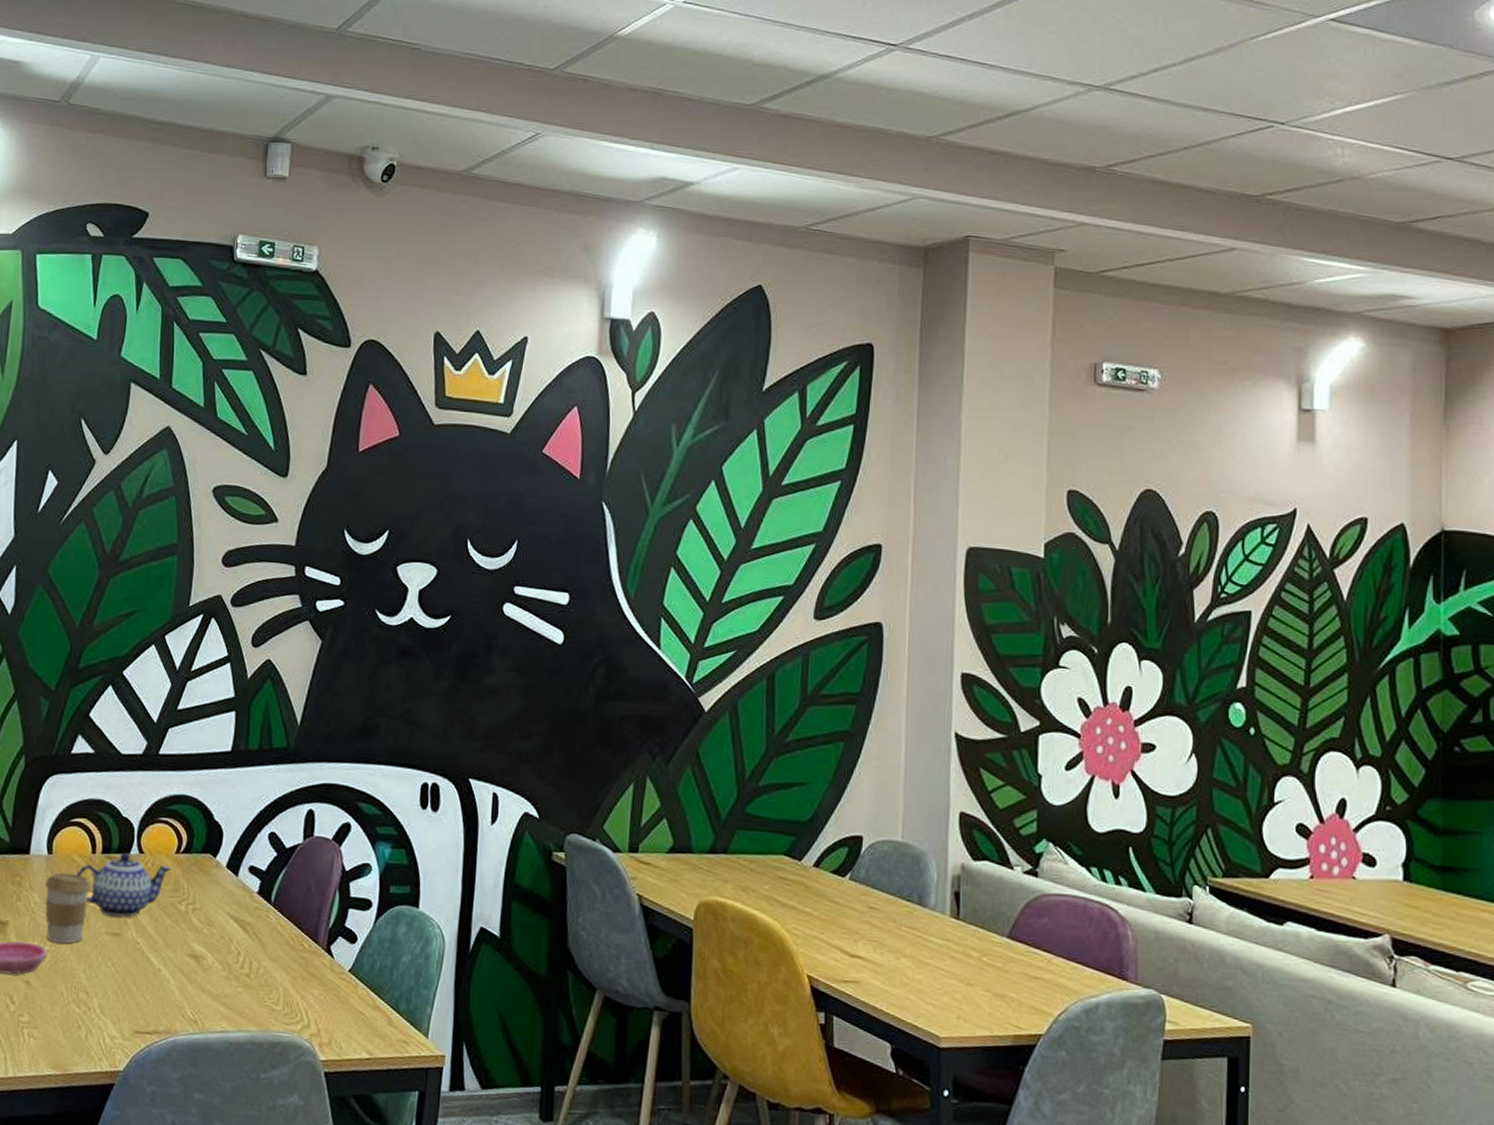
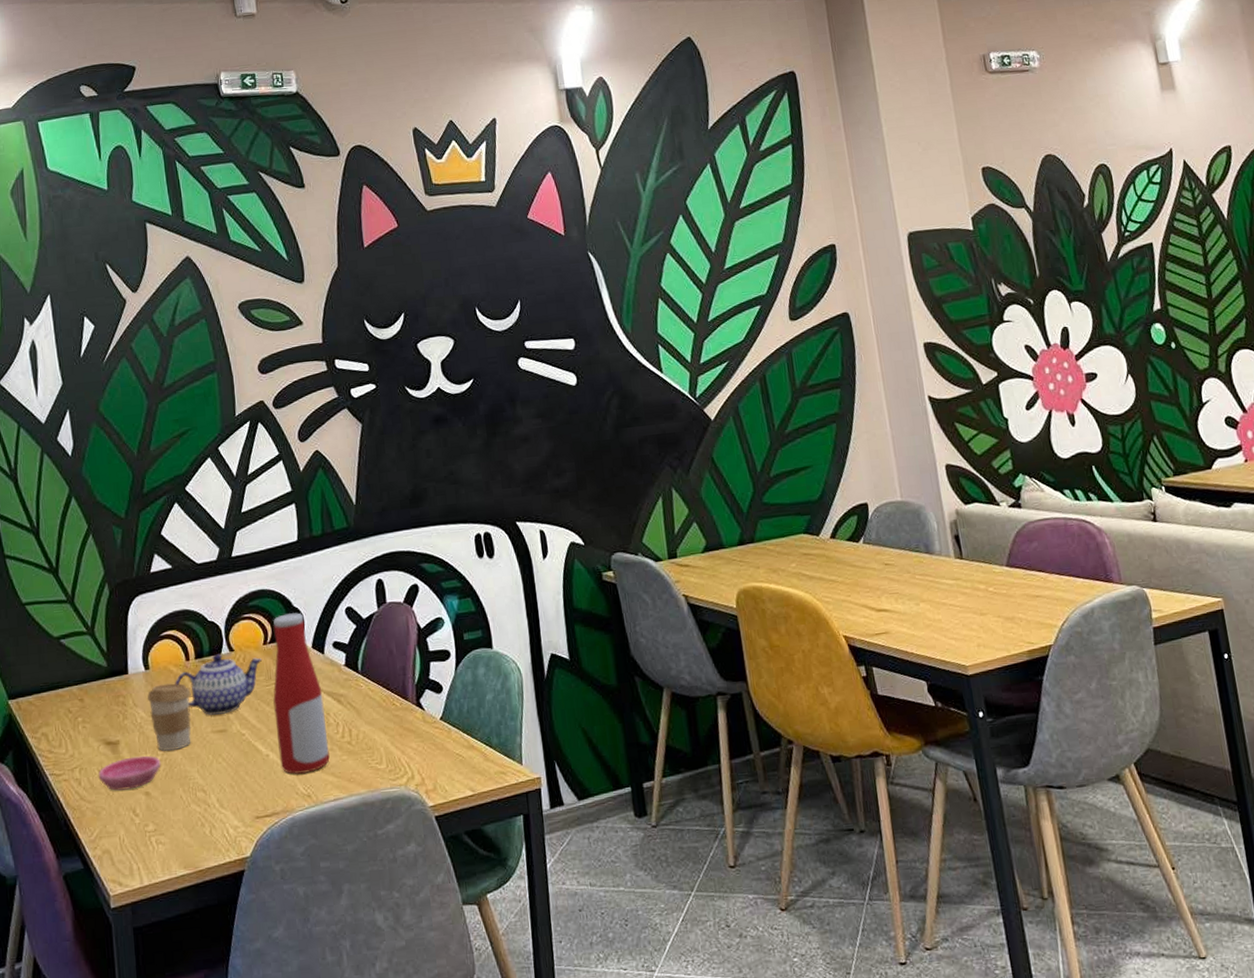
bottle: none [171,825,229,998] -> present [272,612,330,775]

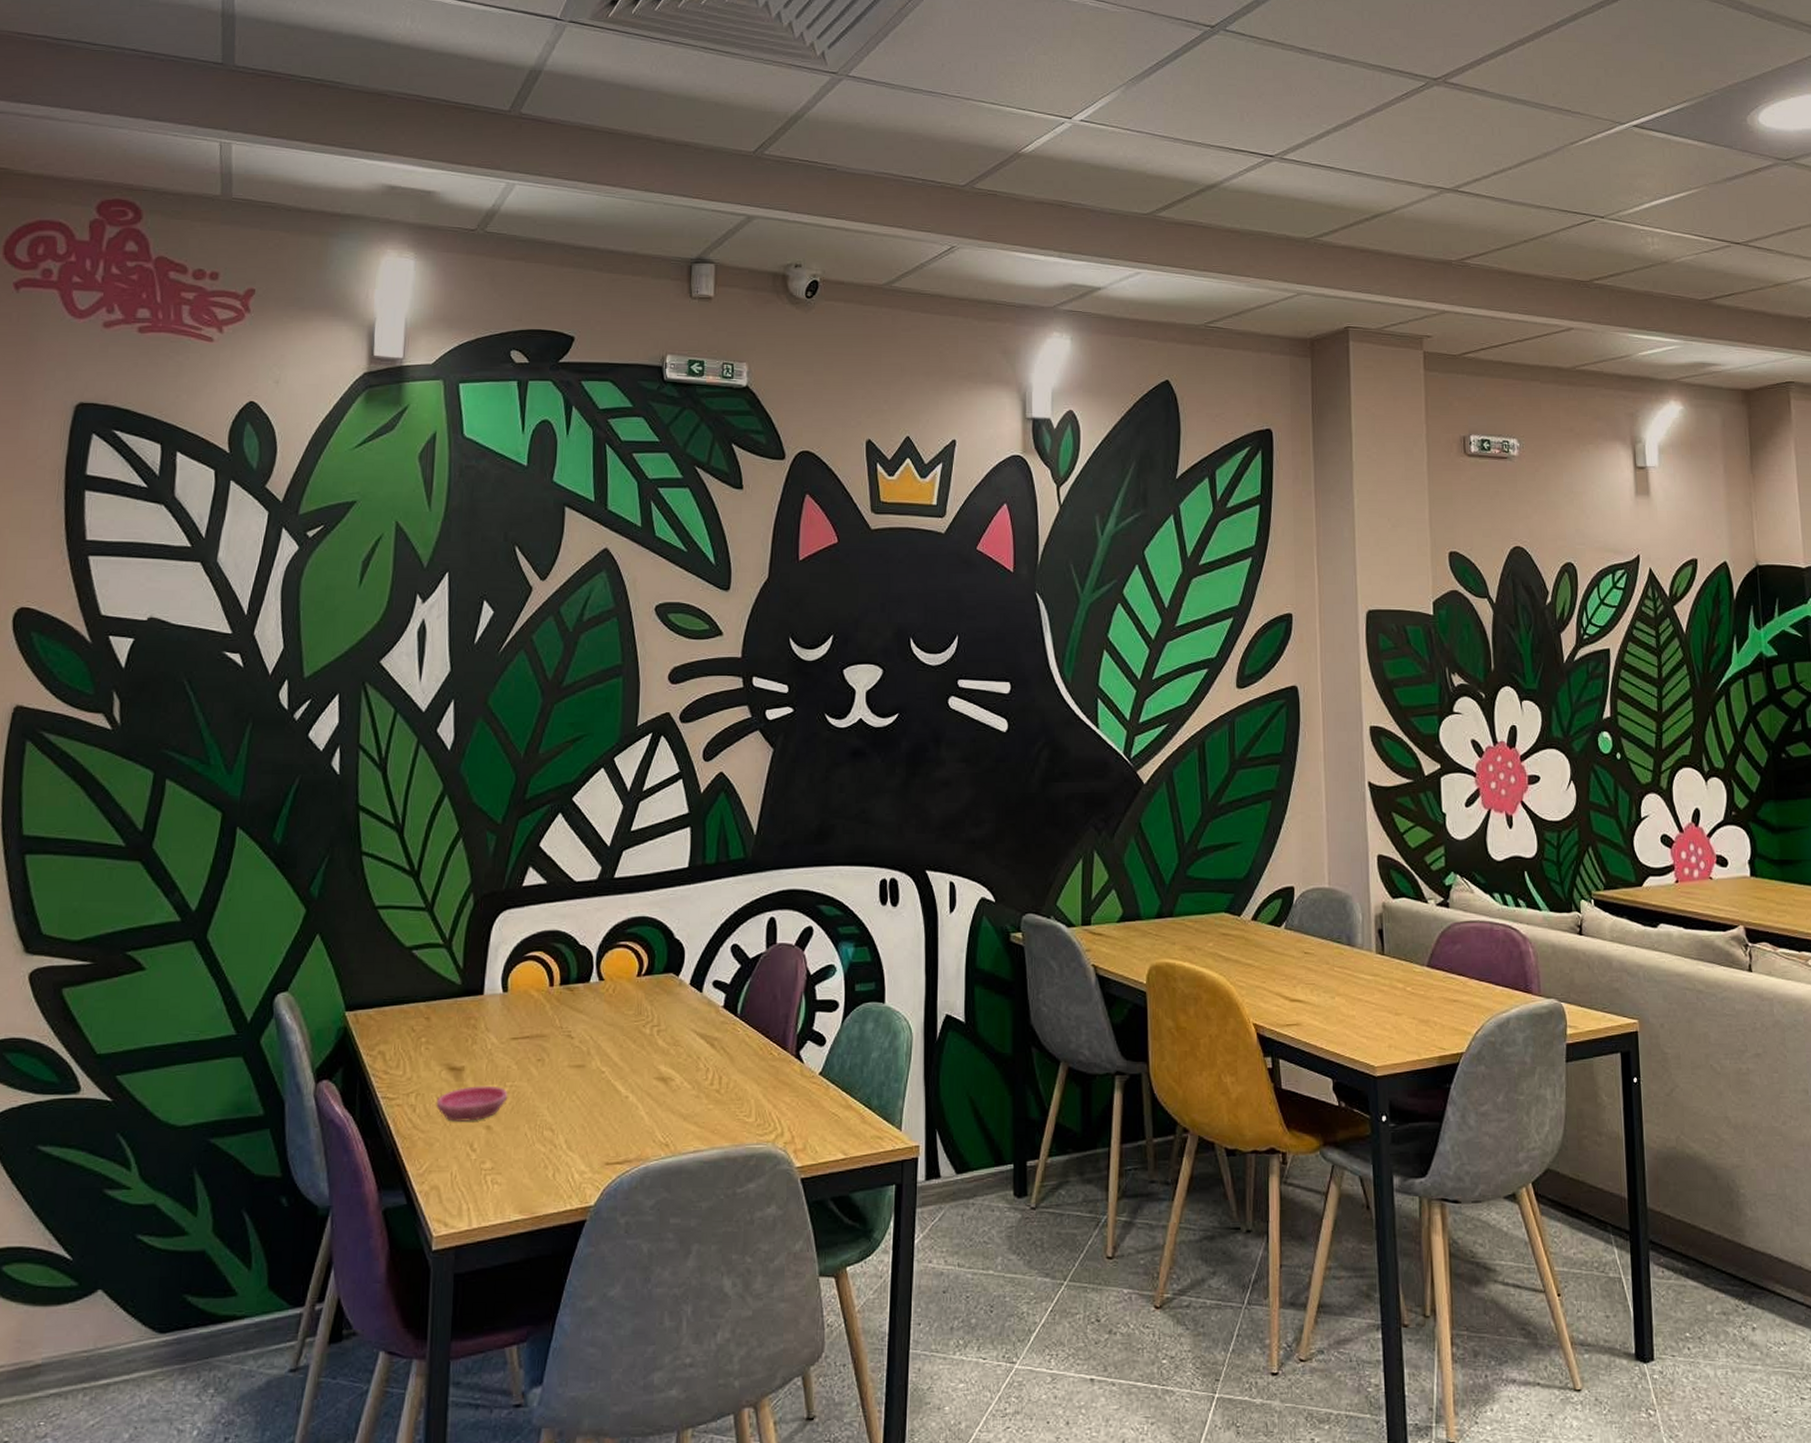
coffee cup: present [147,683,191,751] -> none [502,1009,551,1083]
teapot: present [175,654,263,715] -> none [534,982,634,1048]
bottle: present [272,612,330,775] -> none [639,945,696,1121]

